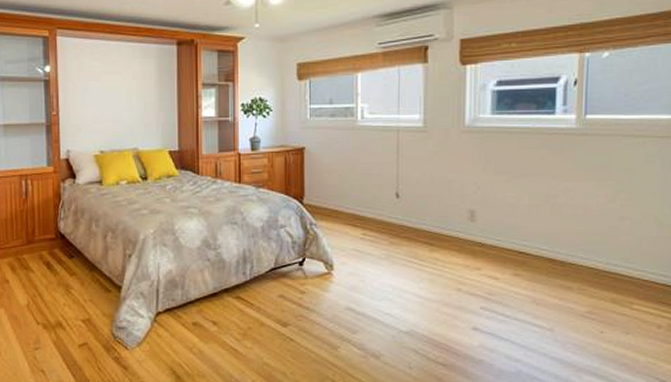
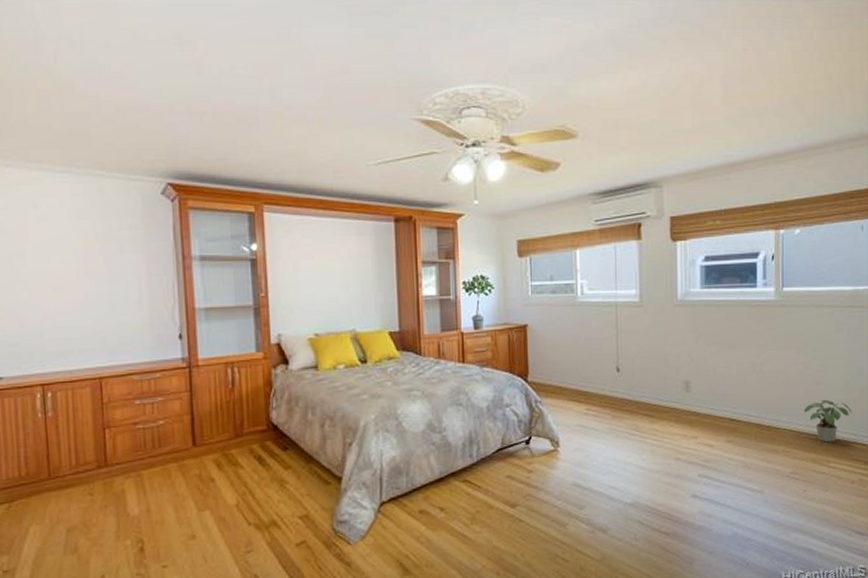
potted plant: none [605,236,663,282] -> present [804,399,853,442]

